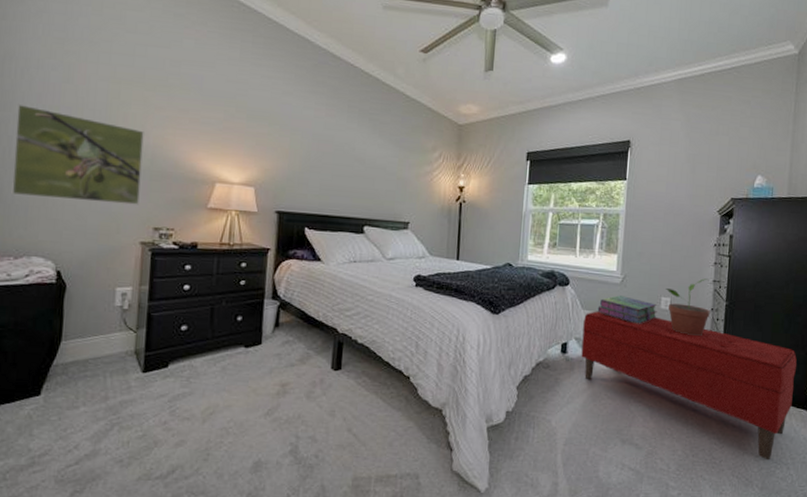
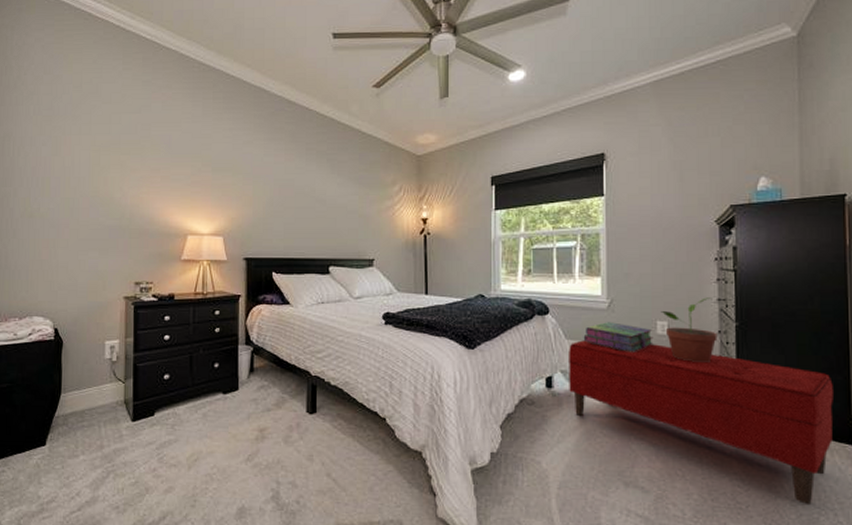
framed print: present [11,103,144,205] -> none [14,178,122,262]

